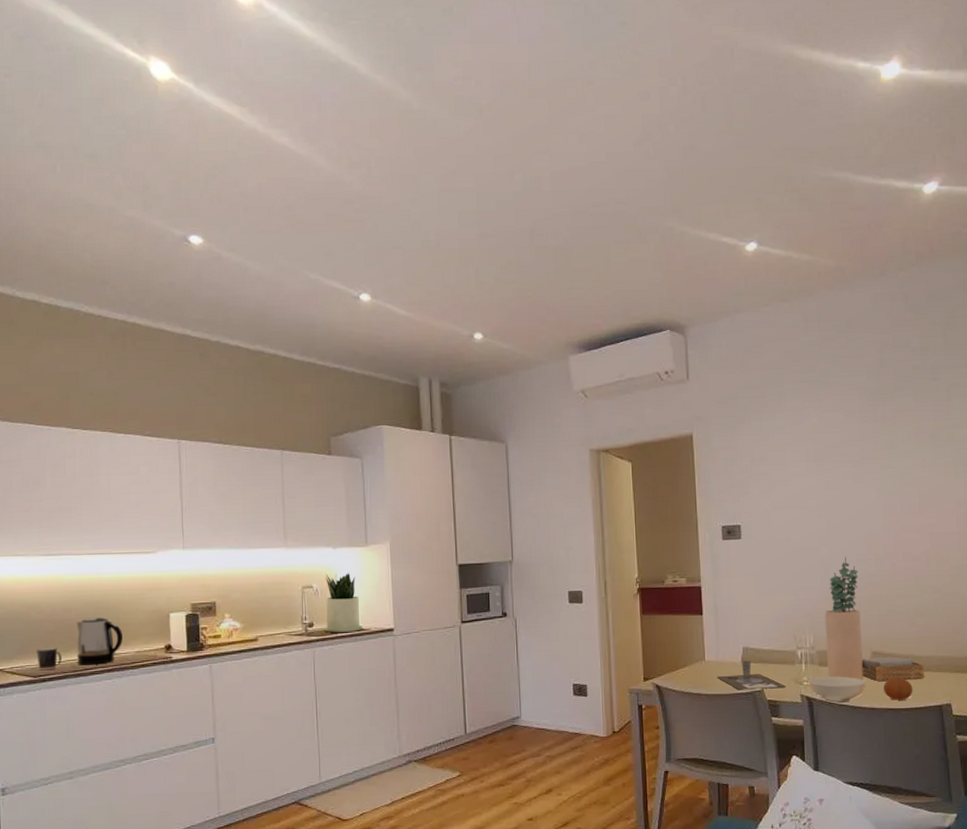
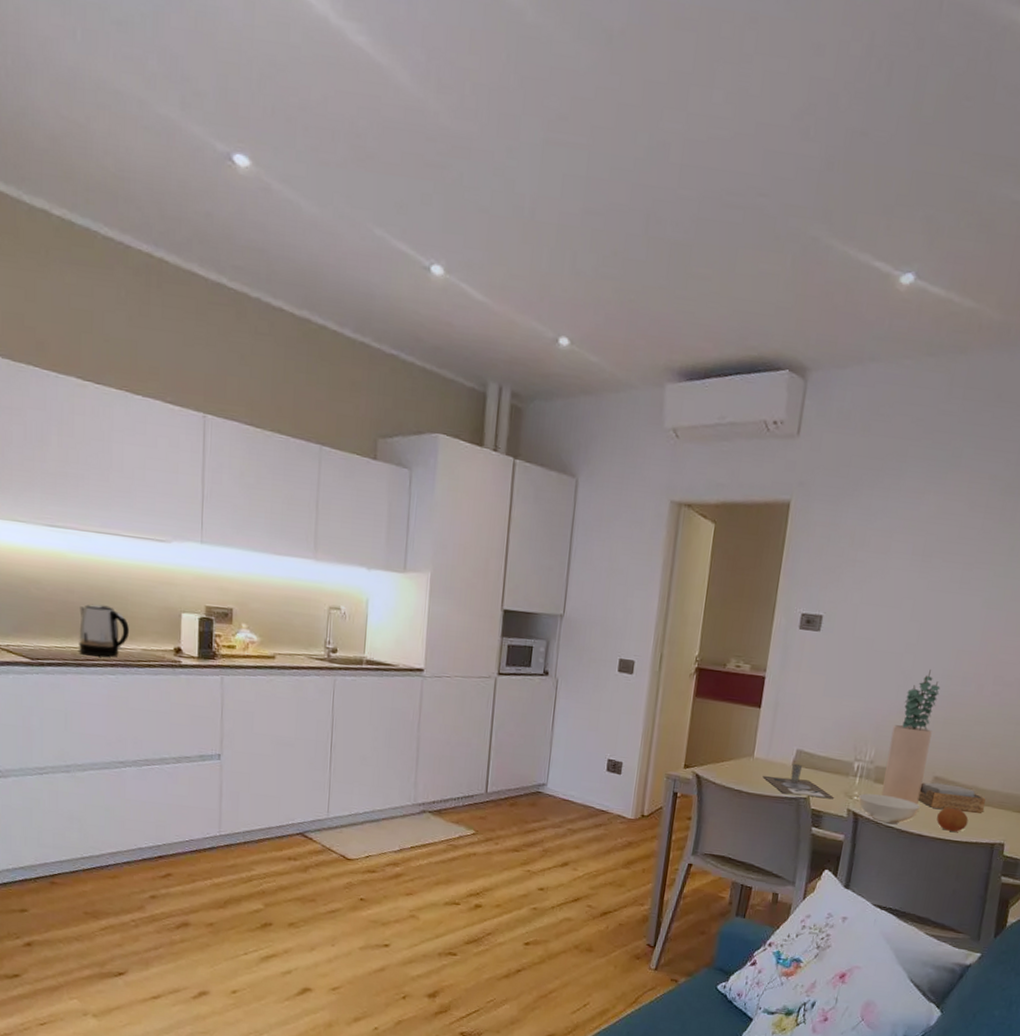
mug: present [36,647,61,671] -> none [35,628,62,655]
planter: present [323,573,364,634] -> none [347,597,392,666]

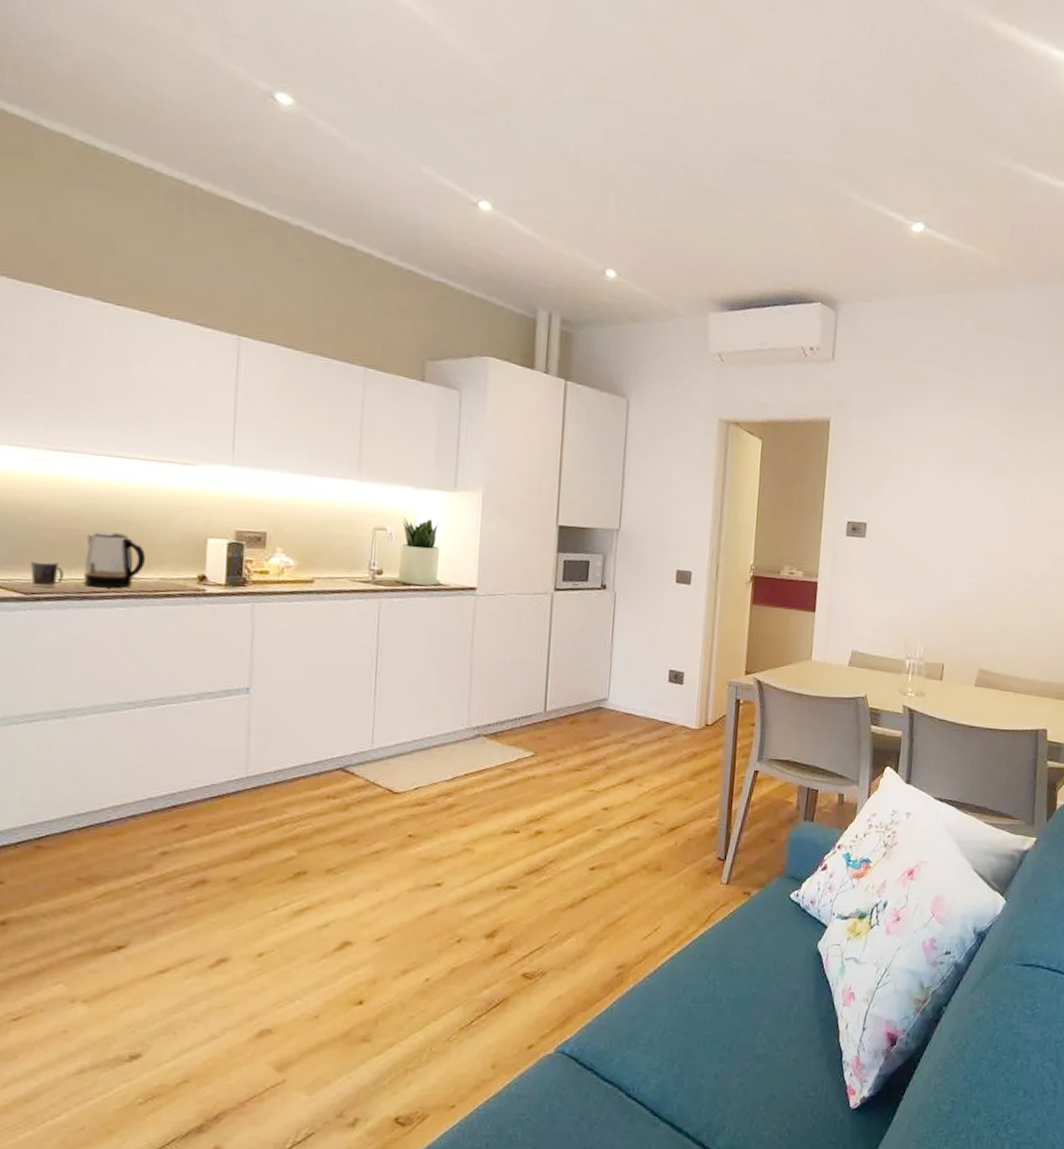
mug: none [35,628,62,655] -> present [30,560,63,588]
planter: none [347,597,392,666] -> present [394,517,443,587]
place setting: present [762,763,834,798] -> none [821,664,889,696]
bowl: present [858,793,920,824] -> none [912,689,969,717]
vase: present [881,670,941,805] -> none [933,570,978,697]
napkin holder: present [917,782,986,813] -> none [966,675,1027,702]
fruit: present [936,807,969,832] -> none [985,698,1013,721]

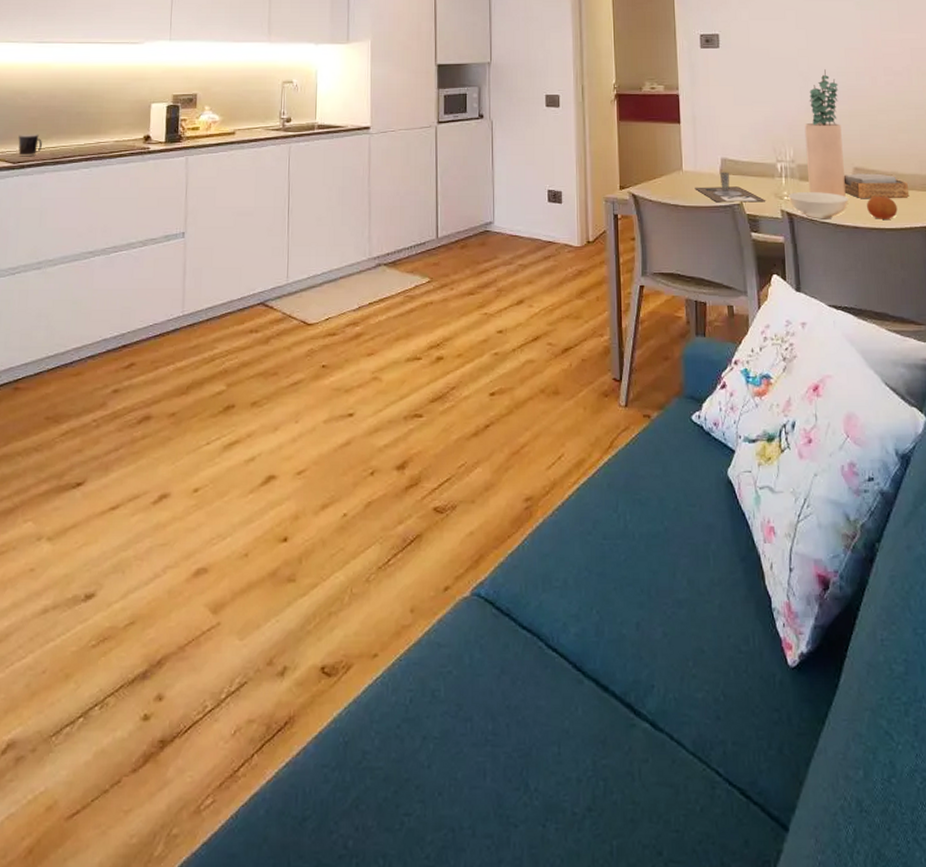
kettle: present [84,531,145,589] -> none [57,105,104,153]
planter: present [394,517,443,587] -> none [300,69,341,130]
place setting: none [821,664,889,696] -> present [694,172,765,203]
bowl: none [912,689,969,717] -> present [788,192,849,218]
vase: none [933,570,978,697] -> present [804,69,846,197]
napkin holder: none [966,675,1027,702] -> present [843,173,910,199]
fruit: none [985,698,1013,721] -> present [867,196,898,219]

